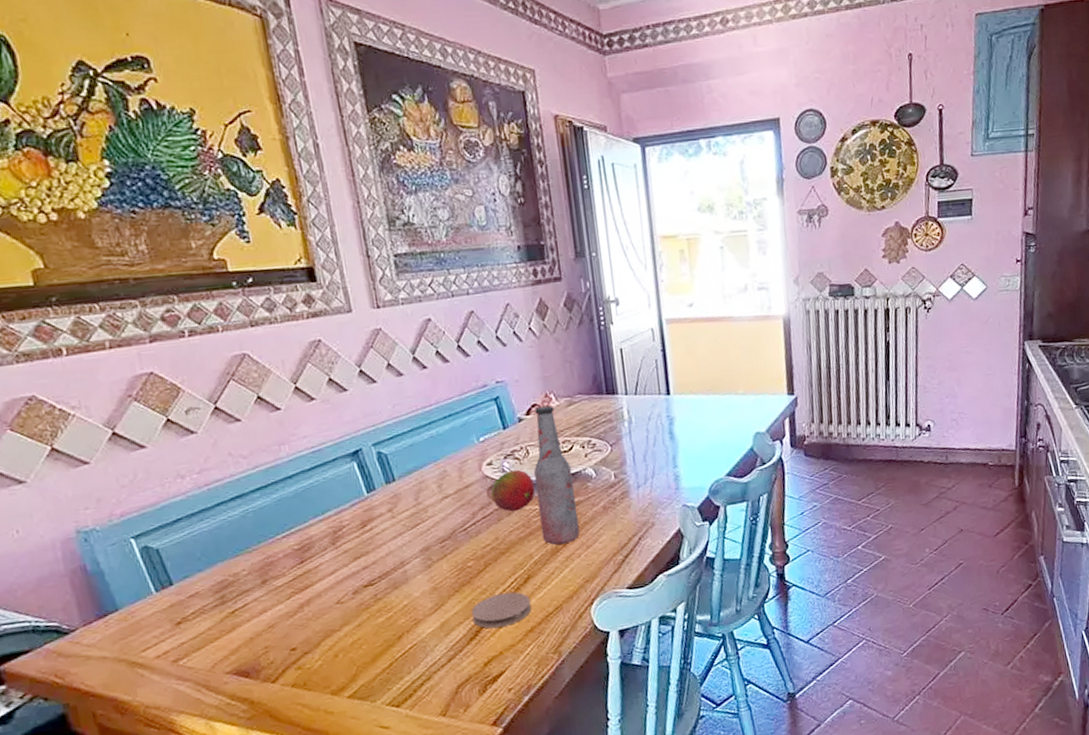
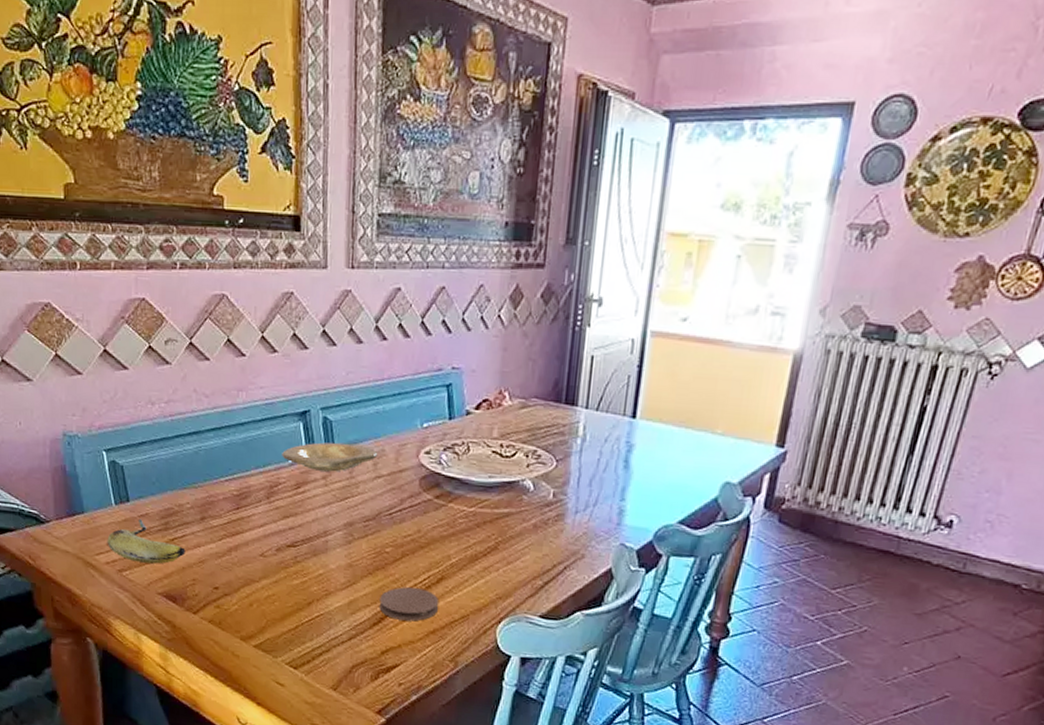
fruit: none [152,600,251,647] -> present [107,519,186,564]
plate: none [340,471,441,506] -> present [282,442,378,472]
fruit: present [491,469,535,512] -> none [422,464,469,508]
bottle: present [534,406,580,546] -> none [465,403,509,554]

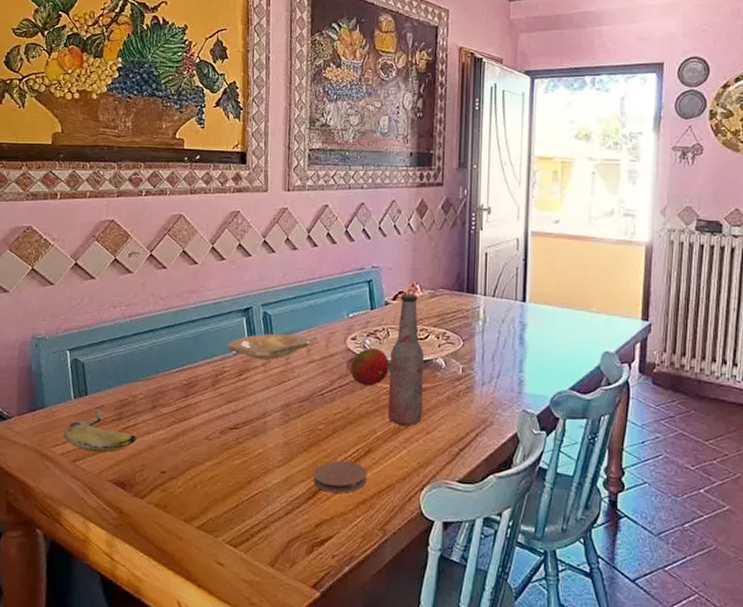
fruit: none [422,464,469,508] -> present [350,348,389,386]
bottle: none [465,403,509,554] -> present [388,295,424,426]

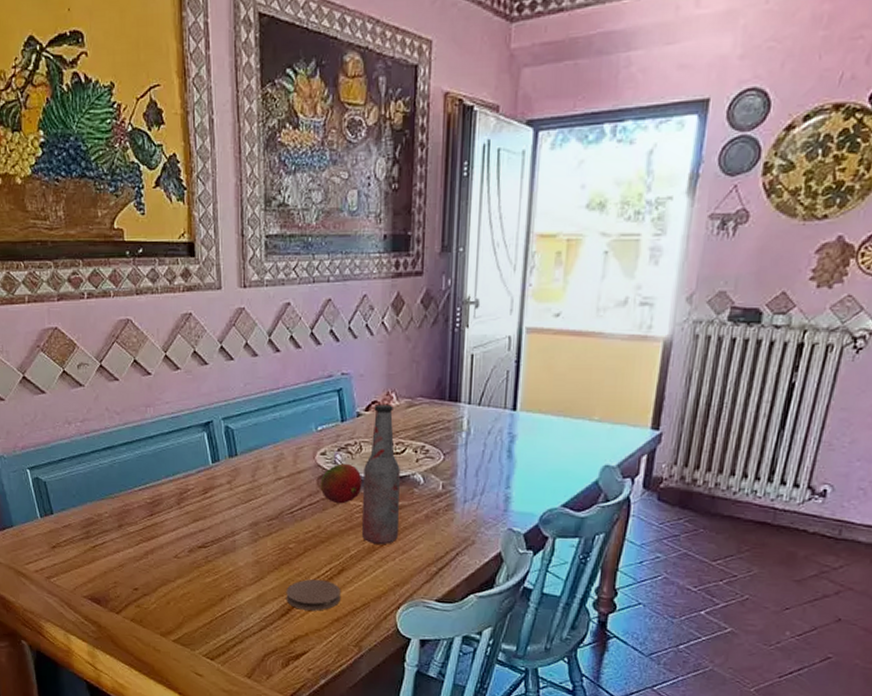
fruit: present [63,410,137,452] -> none [35,529,106,570]
plate: present [227,333,311,360] -> none [189,449,278,477]

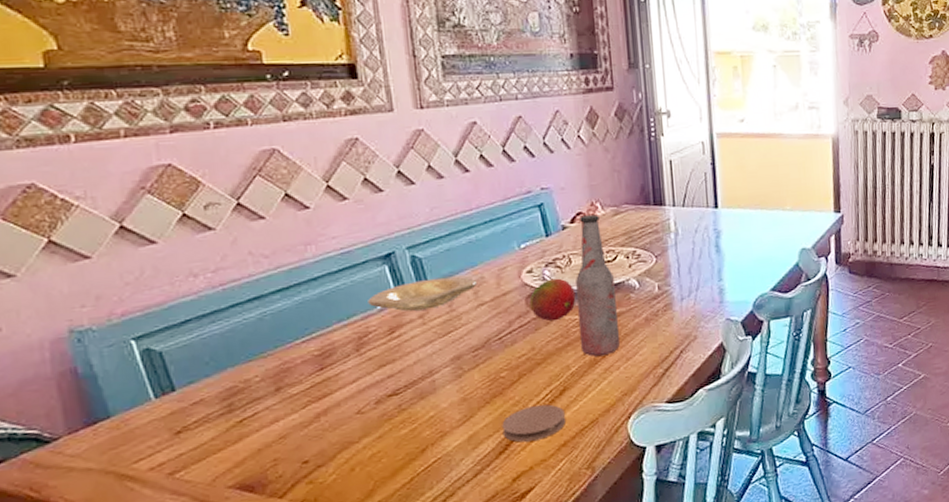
plate: none [189,449,278,477] -> present [368,277,478,312]

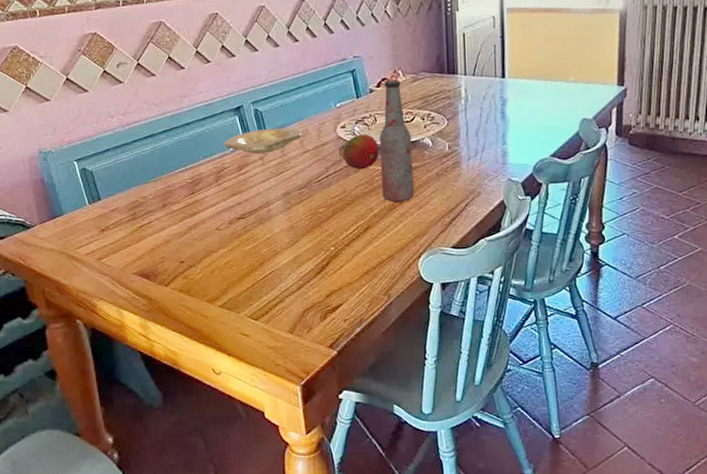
coaster: present [502,404,565,442] -> none [319,238,368,267]

